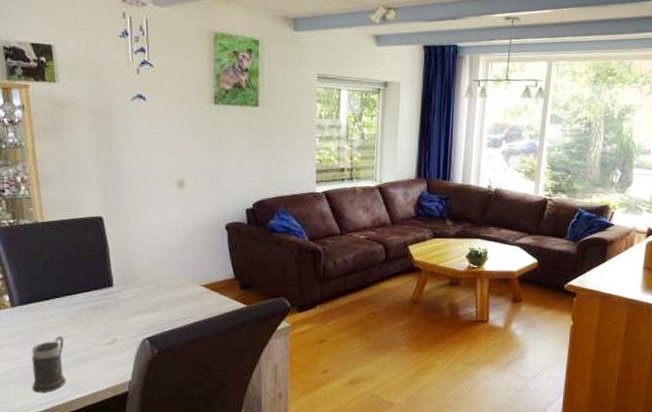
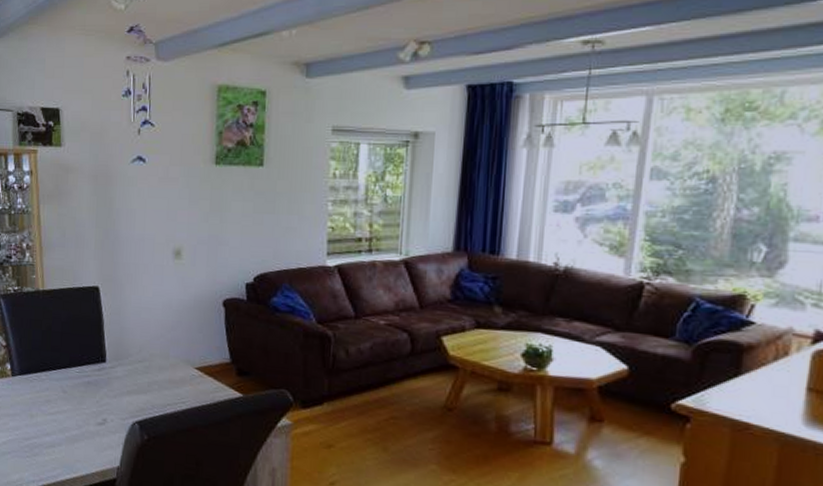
mug: present [32,336,67,392] -> none [26,410,58,469]

